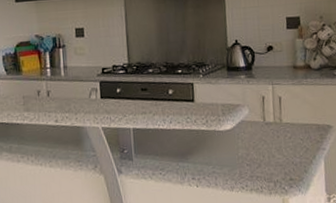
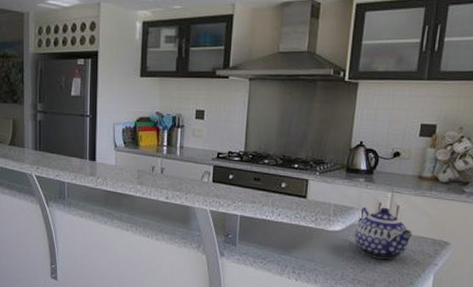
teapot: none [245,100,298,152] -> present [355,206,413,259]

